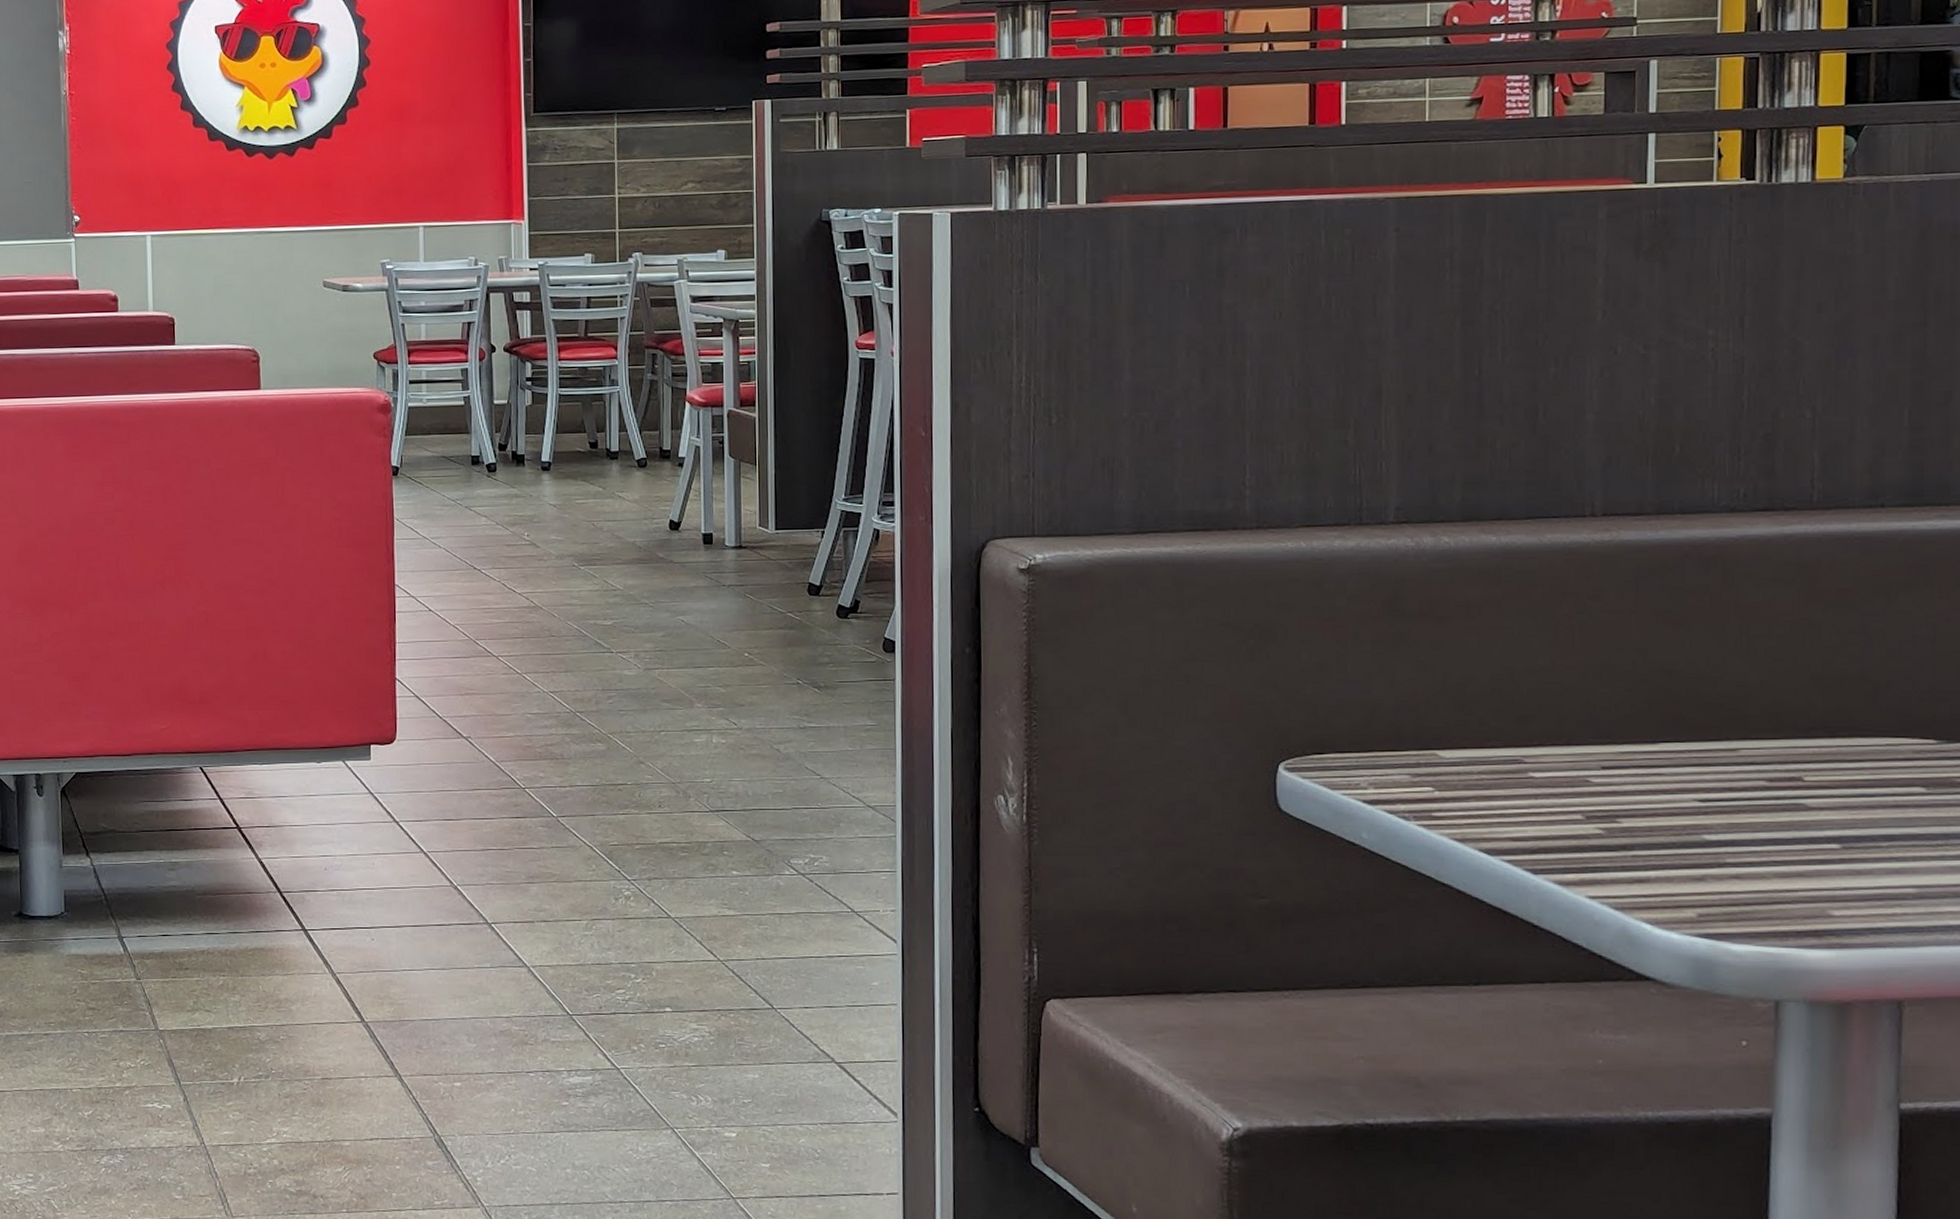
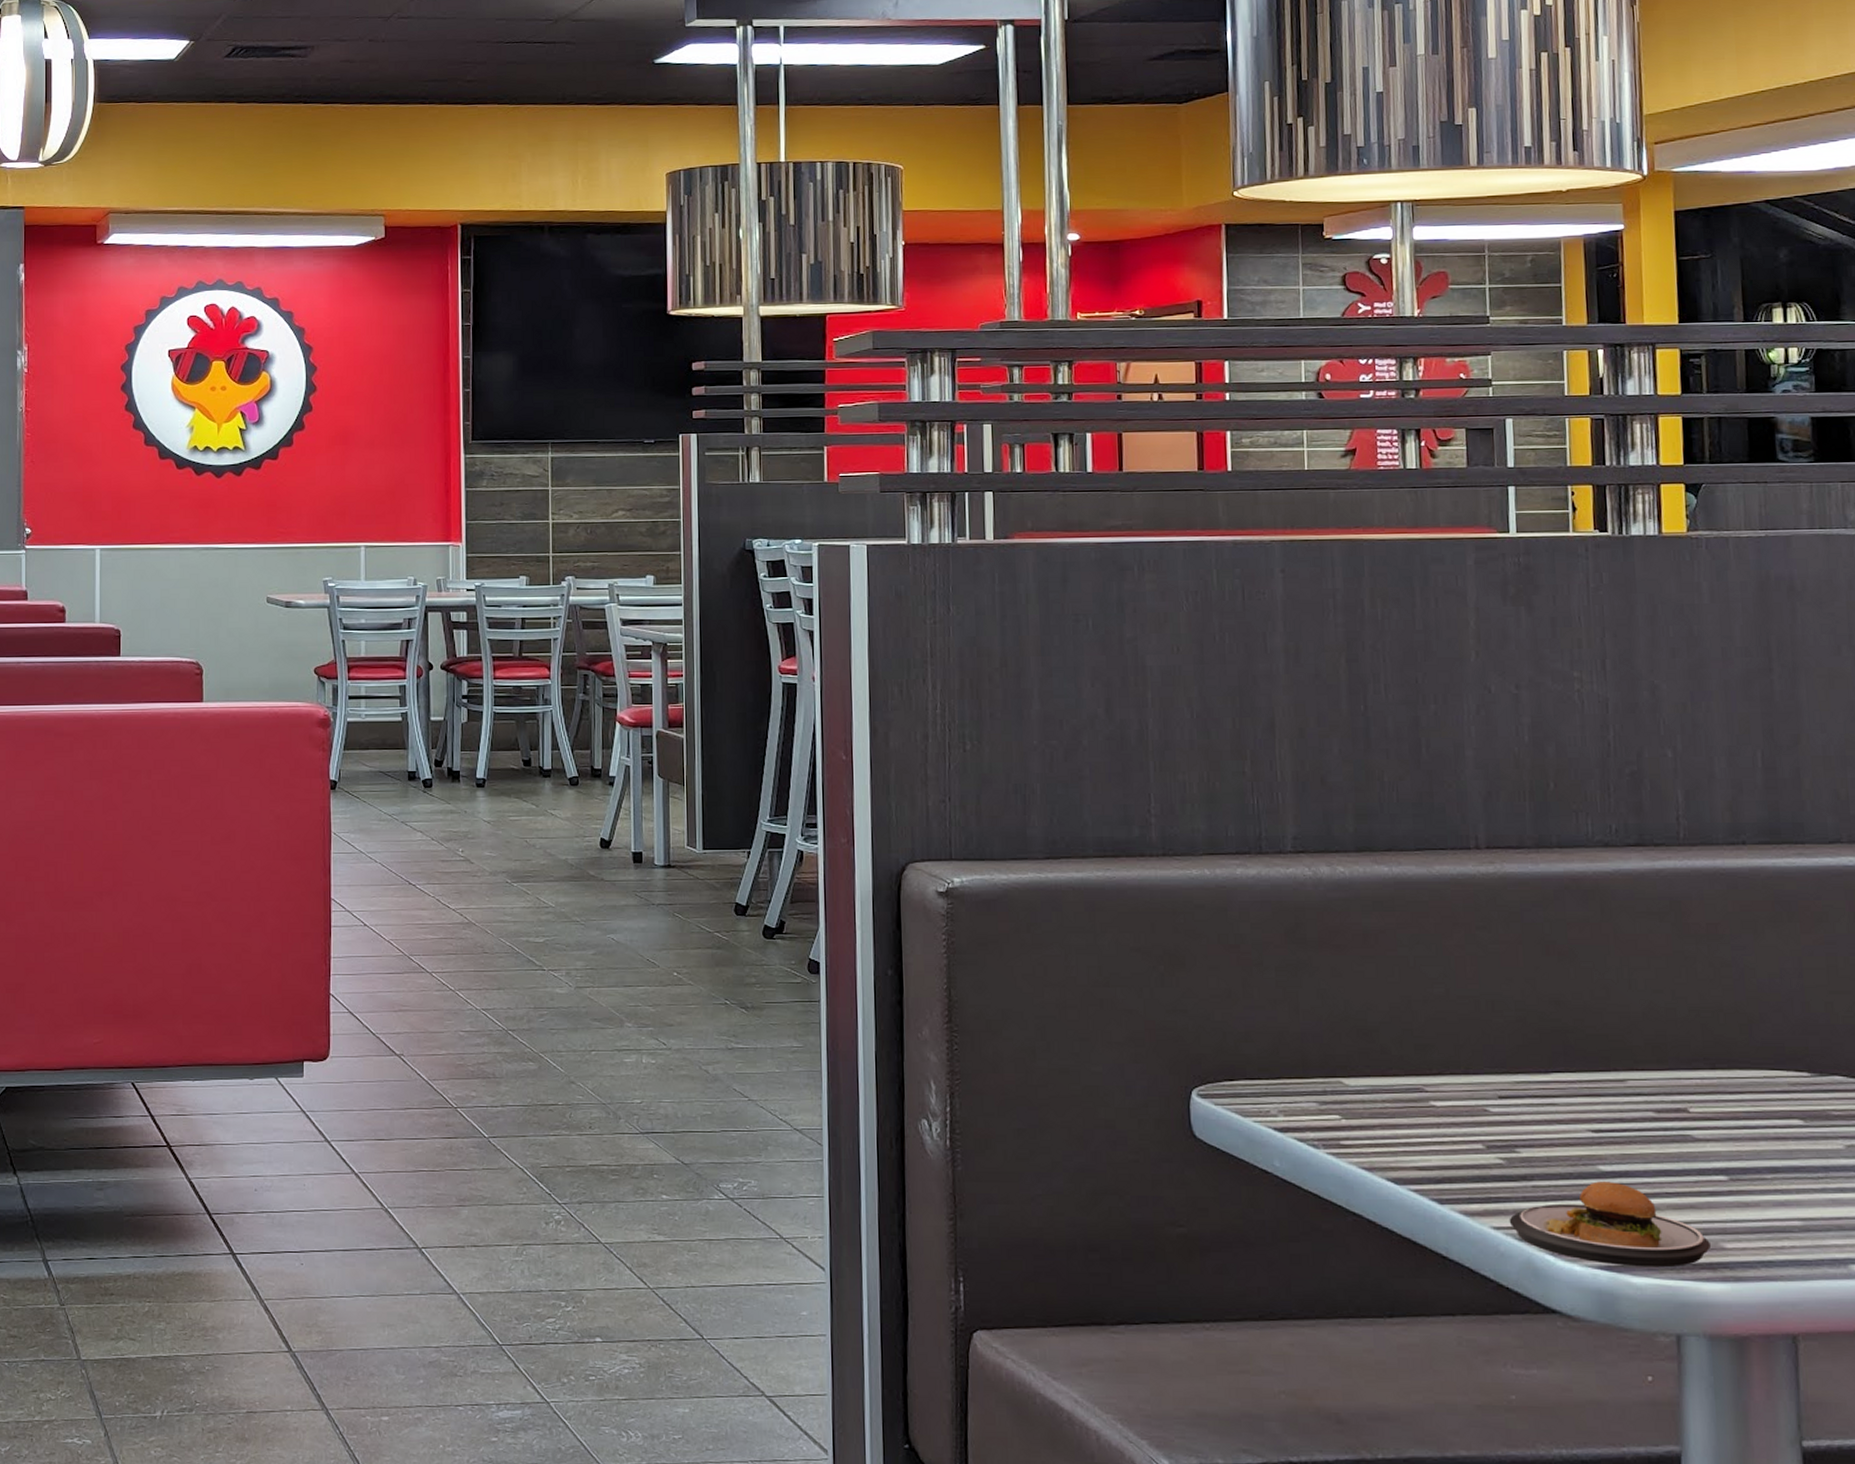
burger: none [1605,851,1817,935] -> present [1509,1181,1710,1268]

